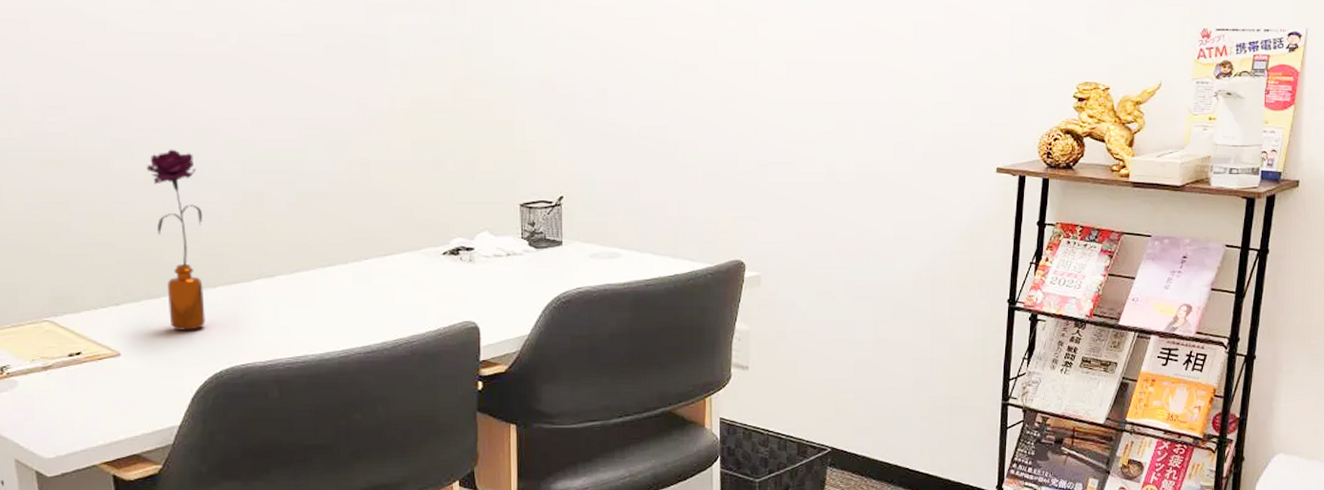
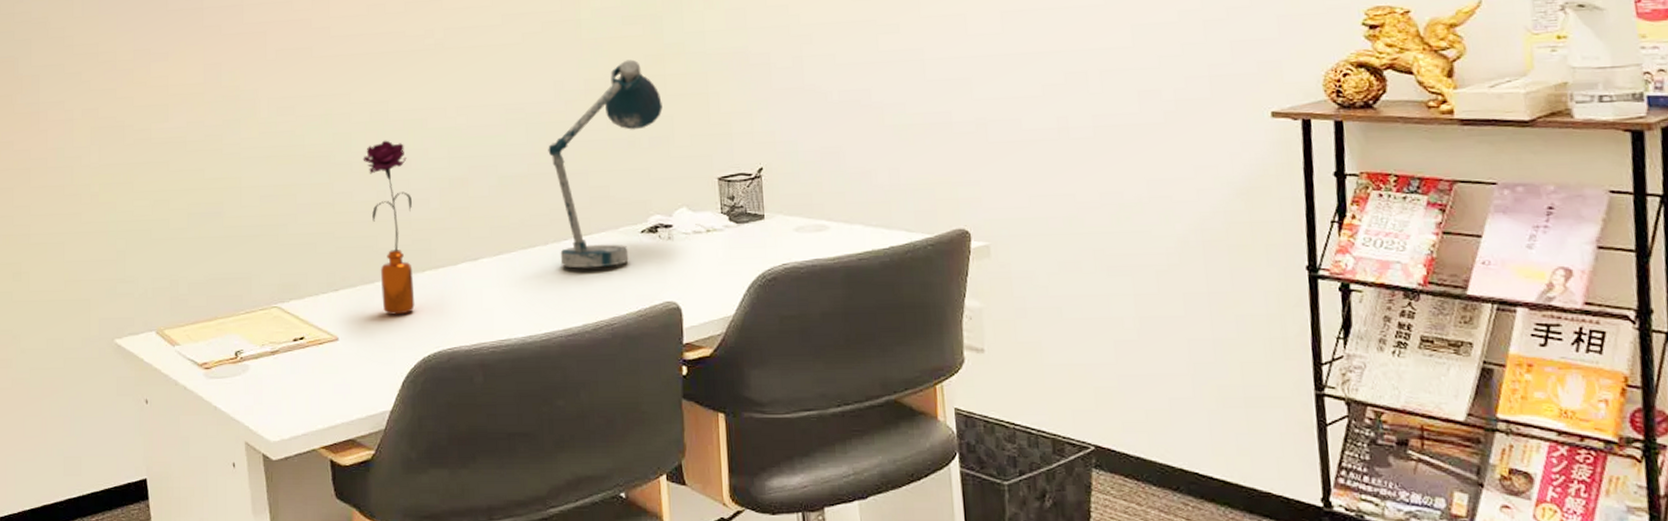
desk lamp: none [350,81,468,288] -> present [548,59,662,268]

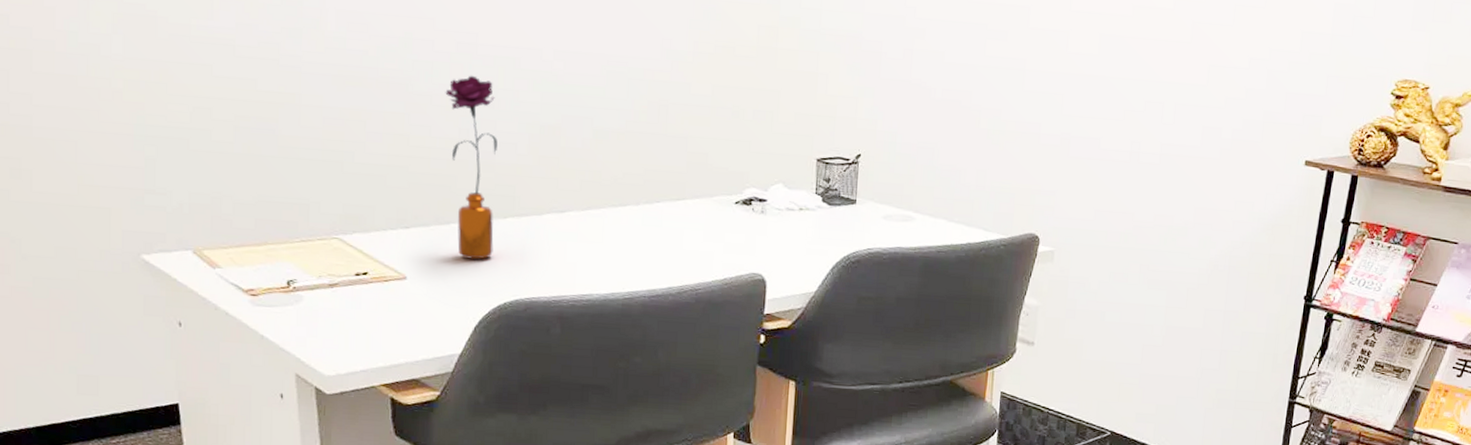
desk lamp: present [548,59,662,268] -> none [648,27,771,234]

